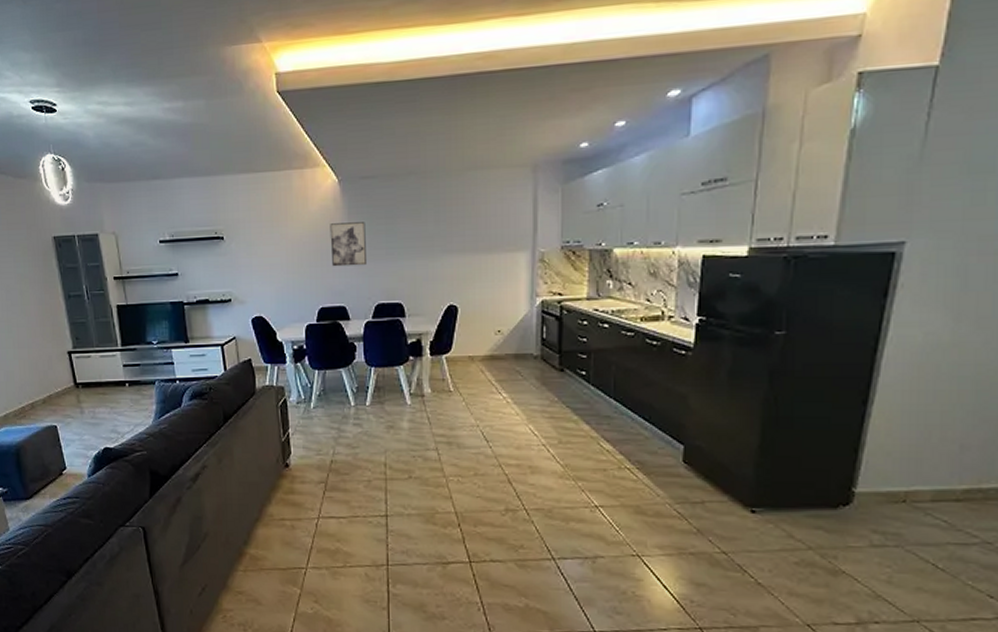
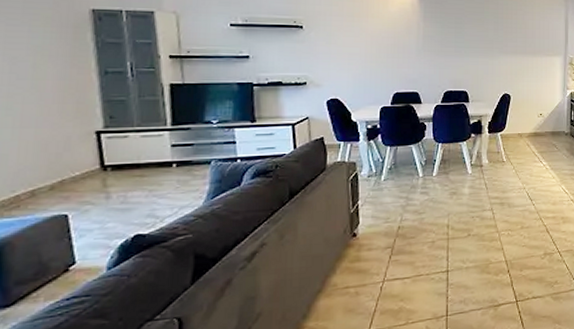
wall art: present [330,222,366,267] -> none [407,23,438,60]

